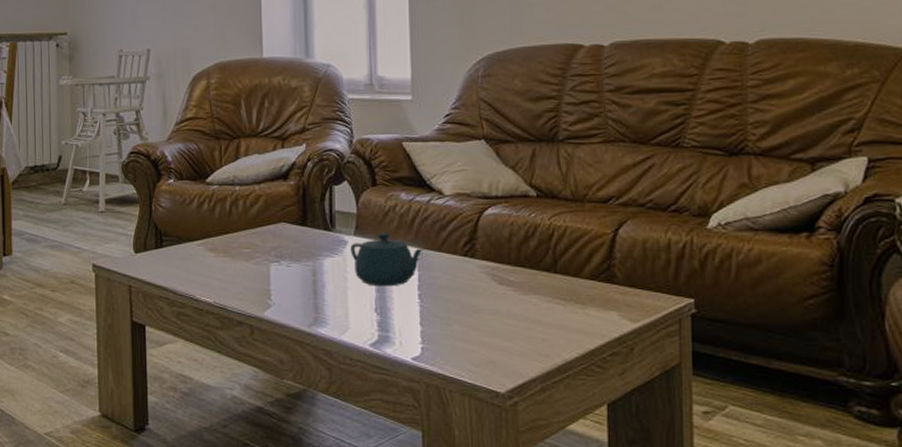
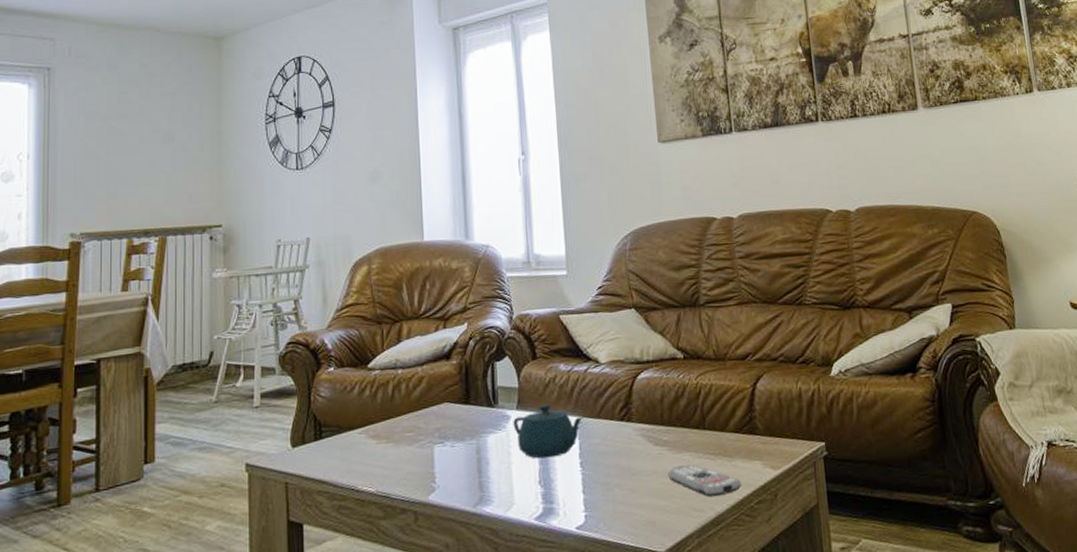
remote control: none [512,307,594,344] -> present [668,464,742,498]

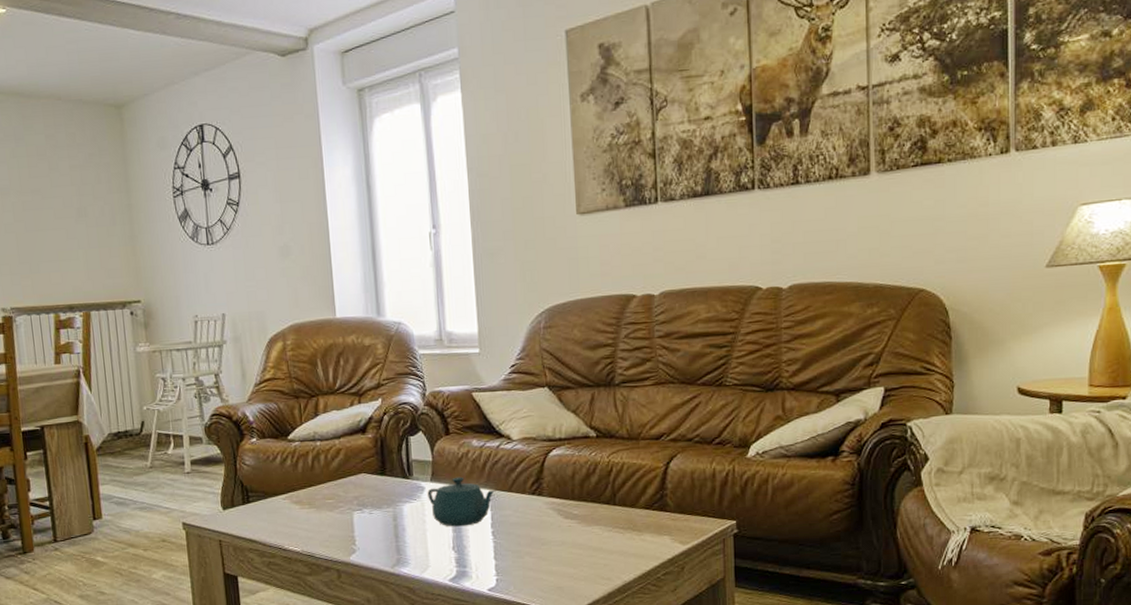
remote control: present [668,464,742,498] -> none [577,536,649,568]

